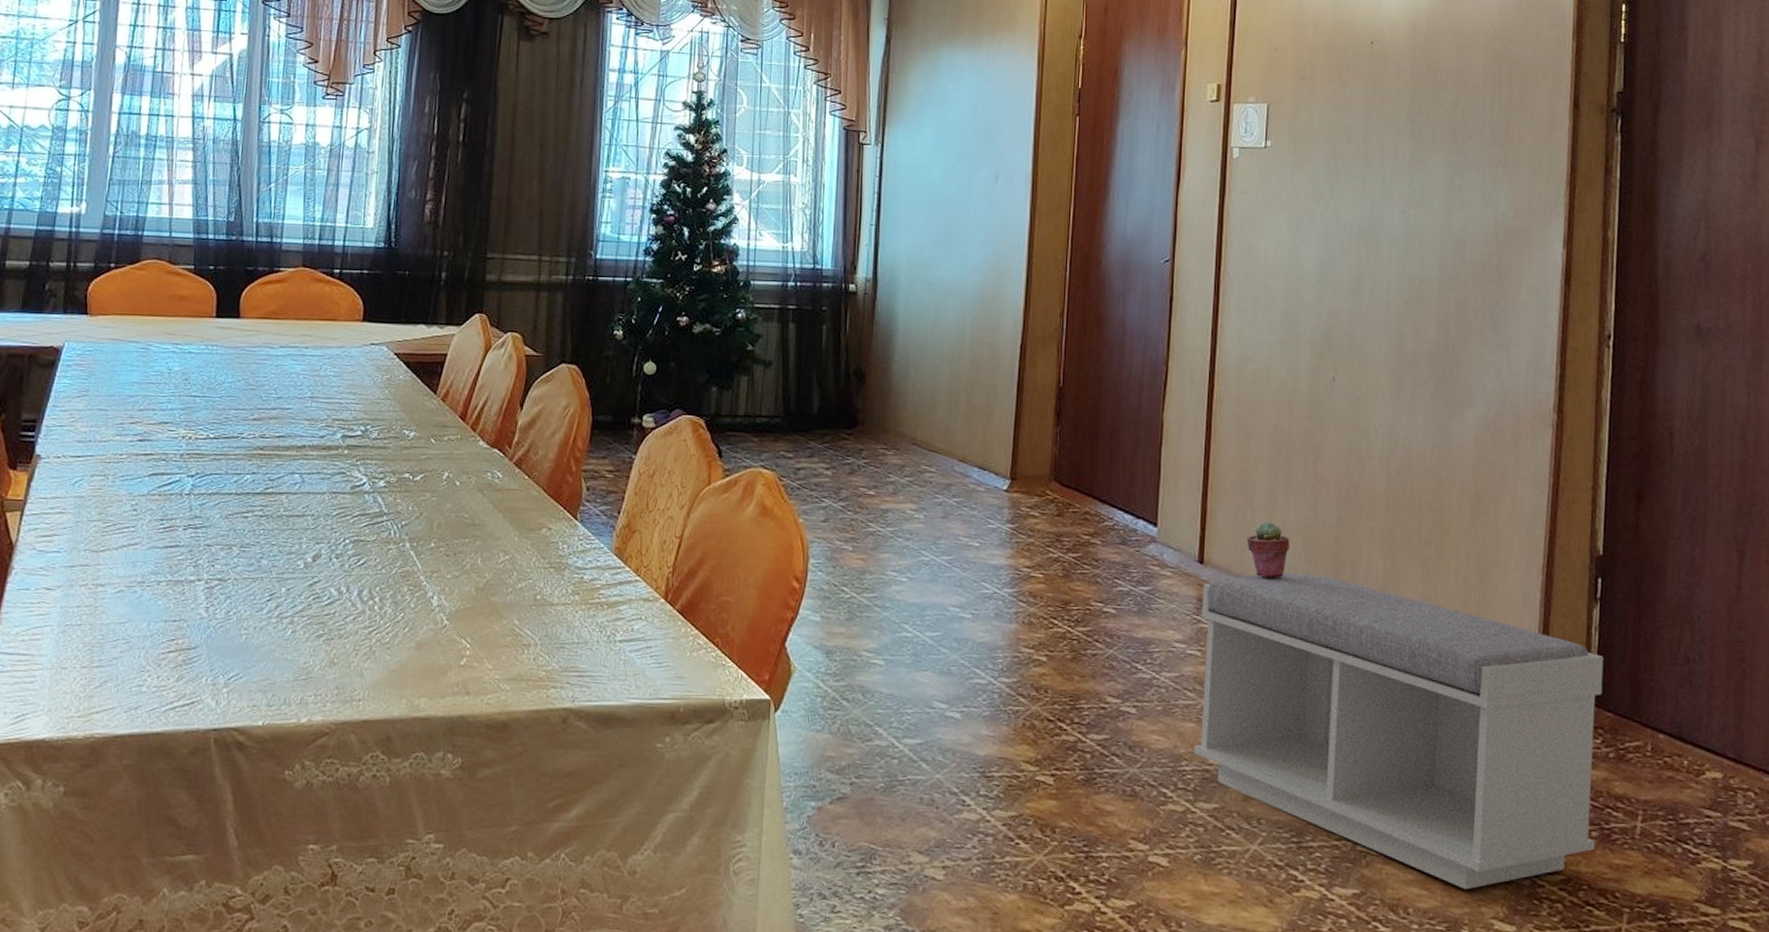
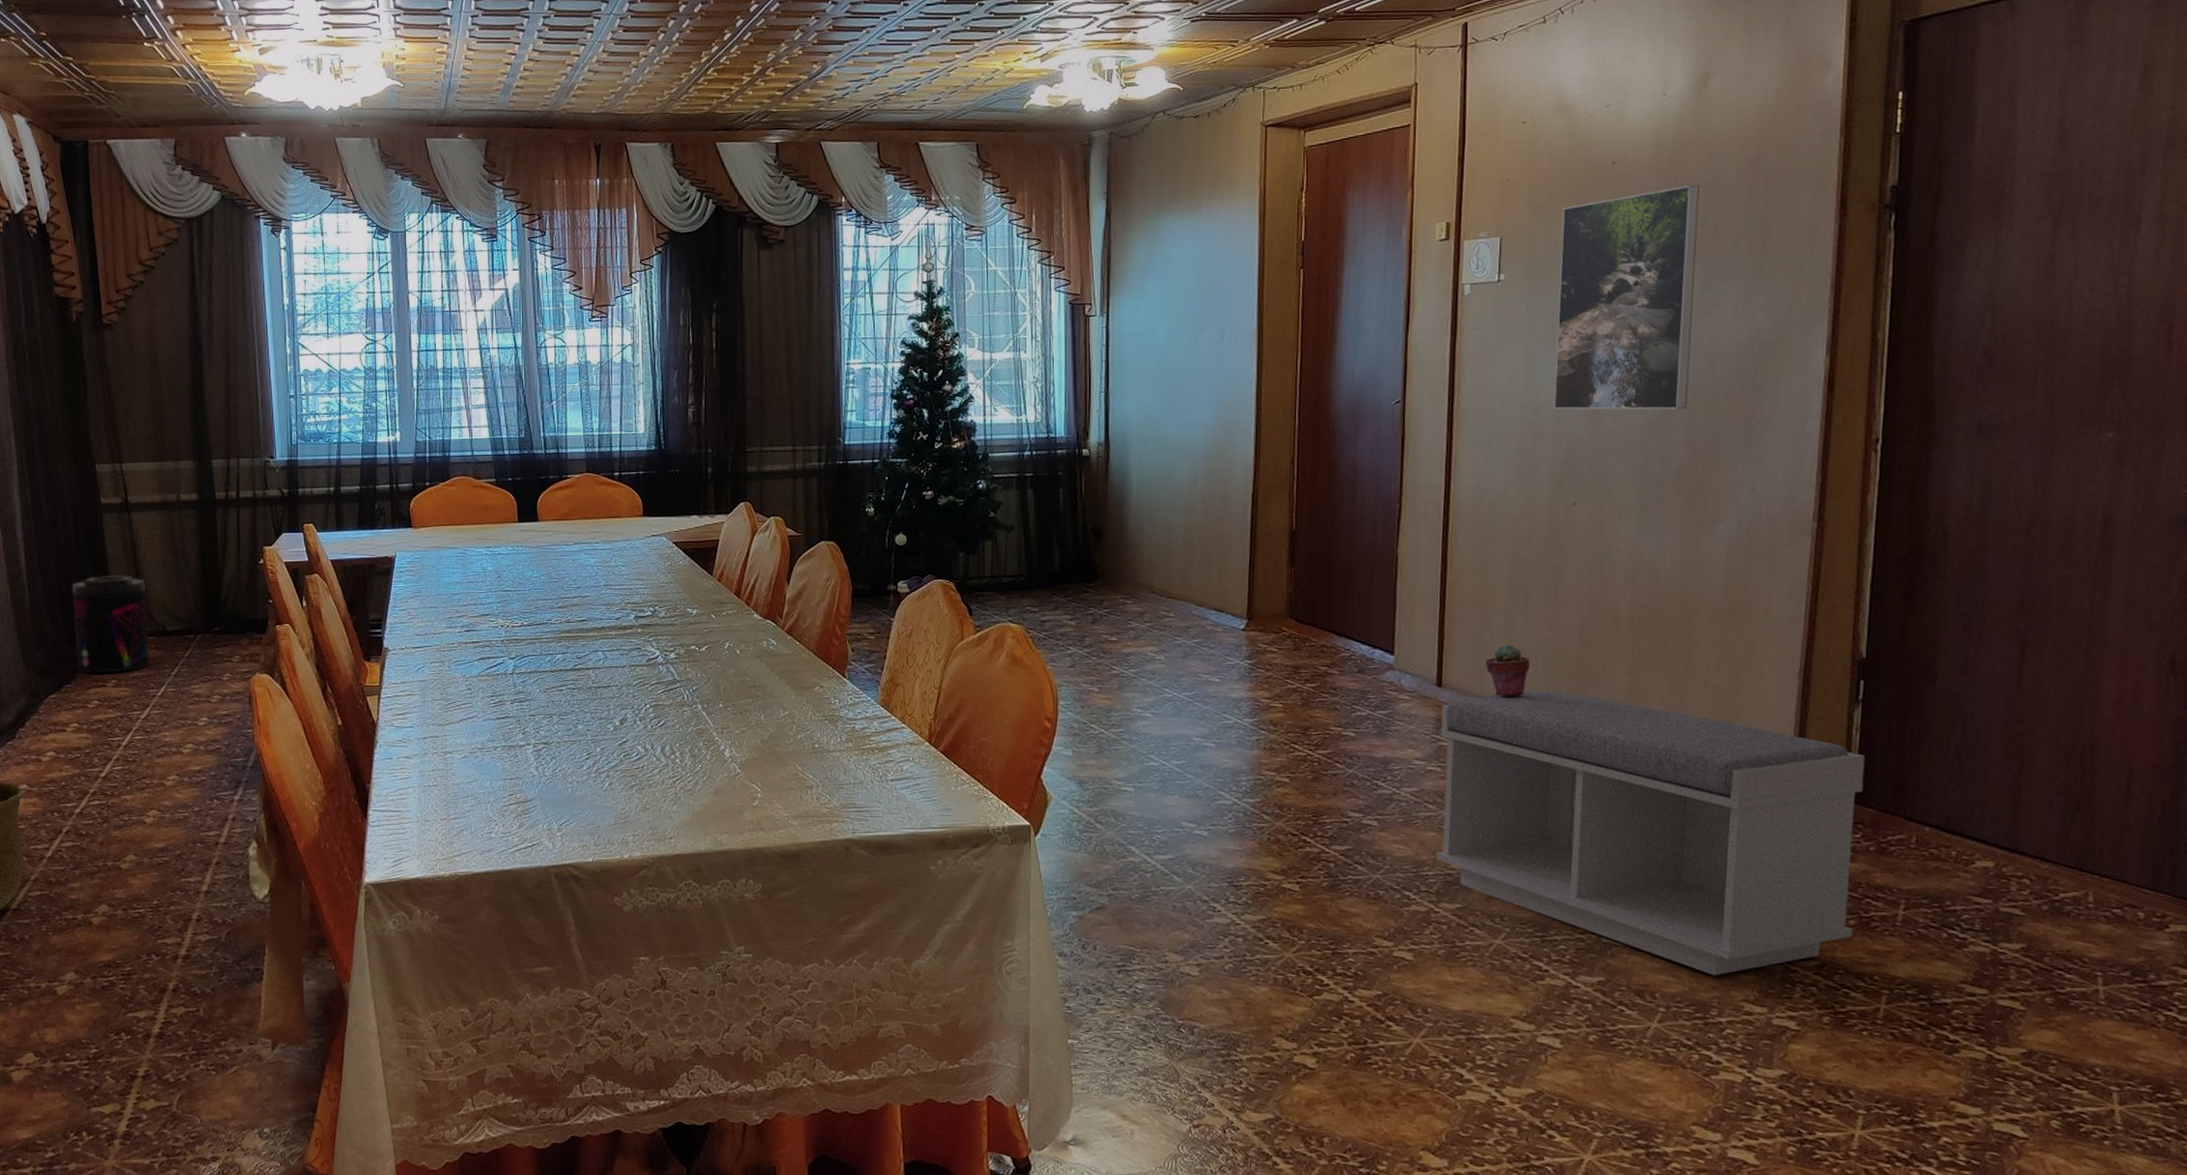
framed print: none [1315,71,1451,292] -> present [1553,184,1701,410]

